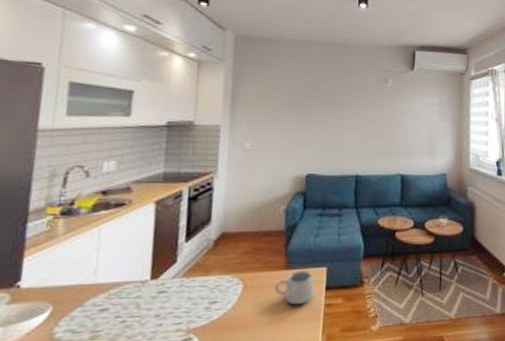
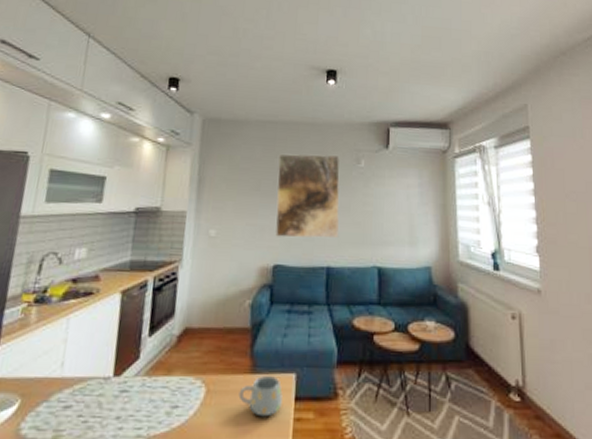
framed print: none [308,72,369,150] -> present [275,154,340,238]

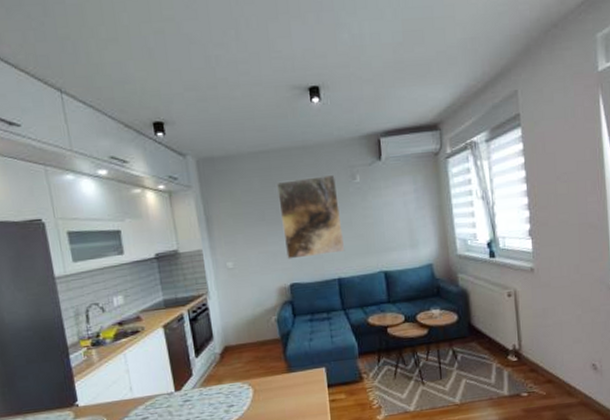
mug: present [238,375,283,417] -> none [280,371,318,403]

